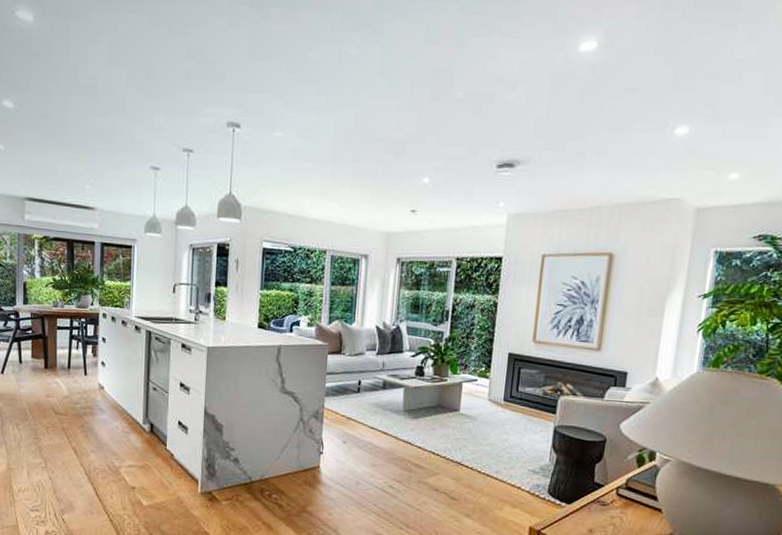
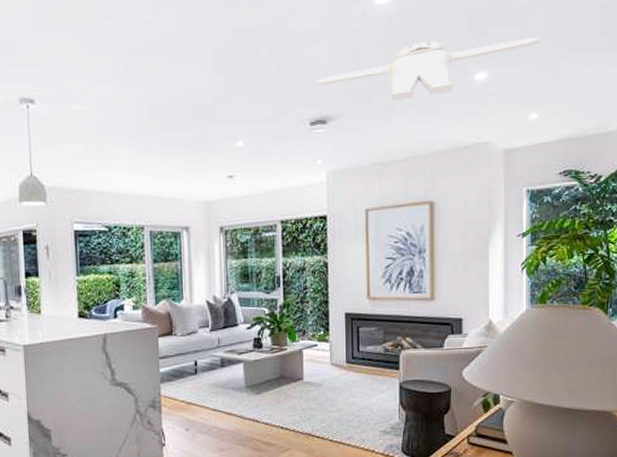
ceiling fan: none [509,91,754,151] -> present [316,36,541,101]

